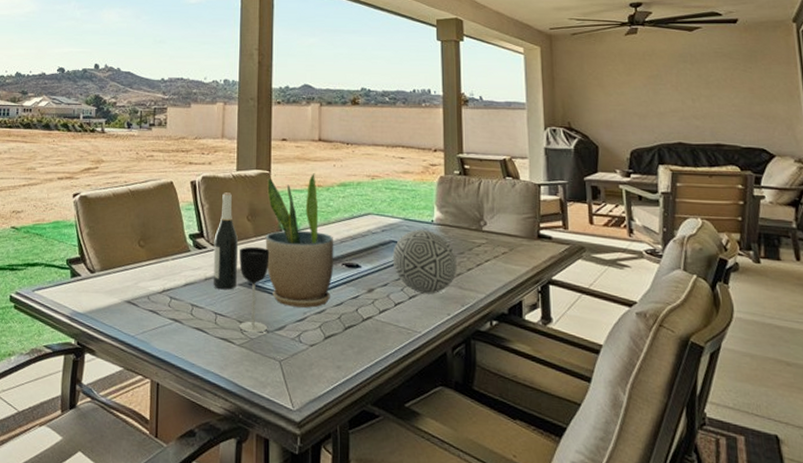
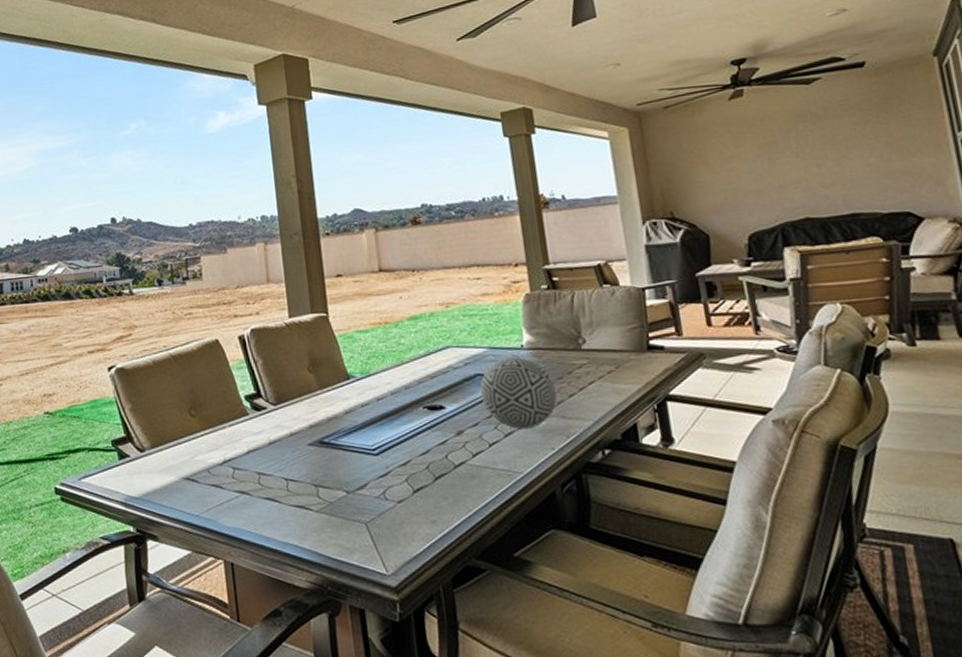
wine bottle: present [213,192,239,290] -> none [273,343,307,453]
wine glass: present [239,246,270,333] -> none [304,400,347,496]
potted plant: present [265,173,334,308] -> none [326,309,415,462]

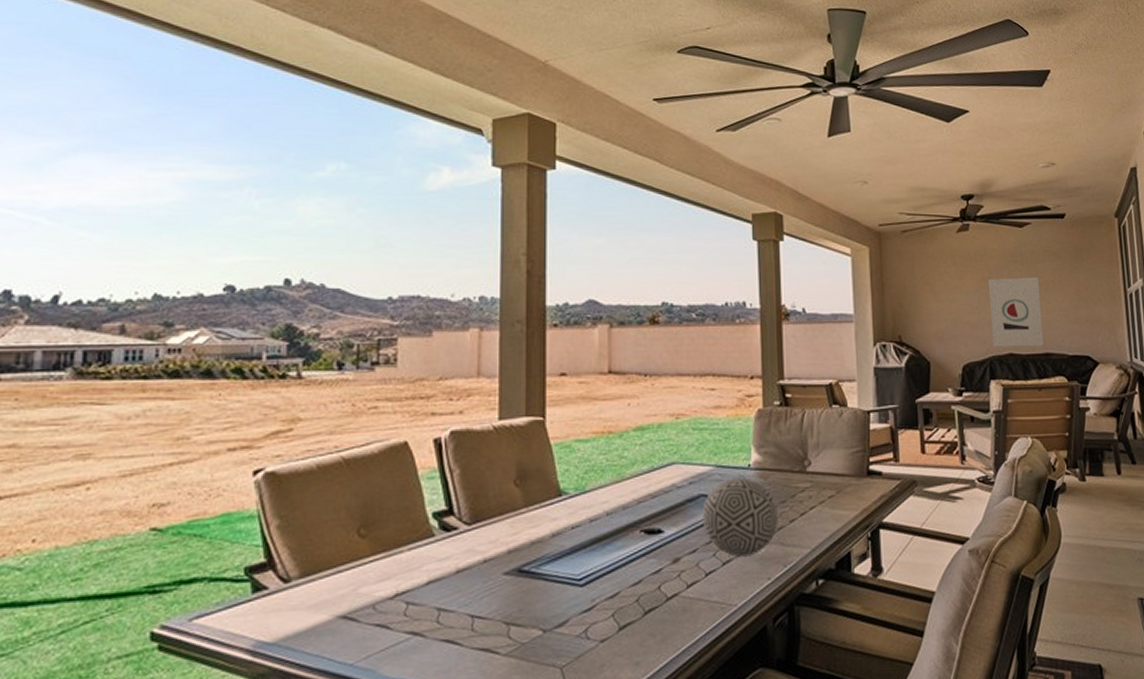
wall art: none [771,134,848,213] -> present [988,277,1044,347]

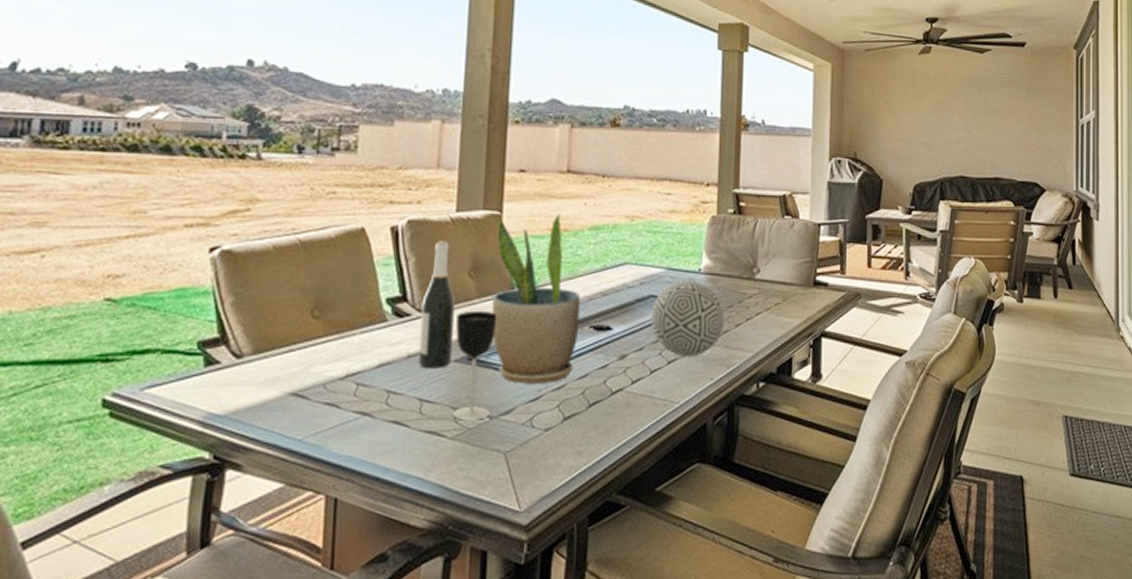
wine bottle: none [467,450,503,584] -> present [418,241,456,369]
wine glass: none [504,519,546,636] -> present [452,310,497,421]
potted plant: none [539,416,630,594] -> present [491,214,581,384]
wall art: present [988,277,1044,347] -> none [945,102,995,171]

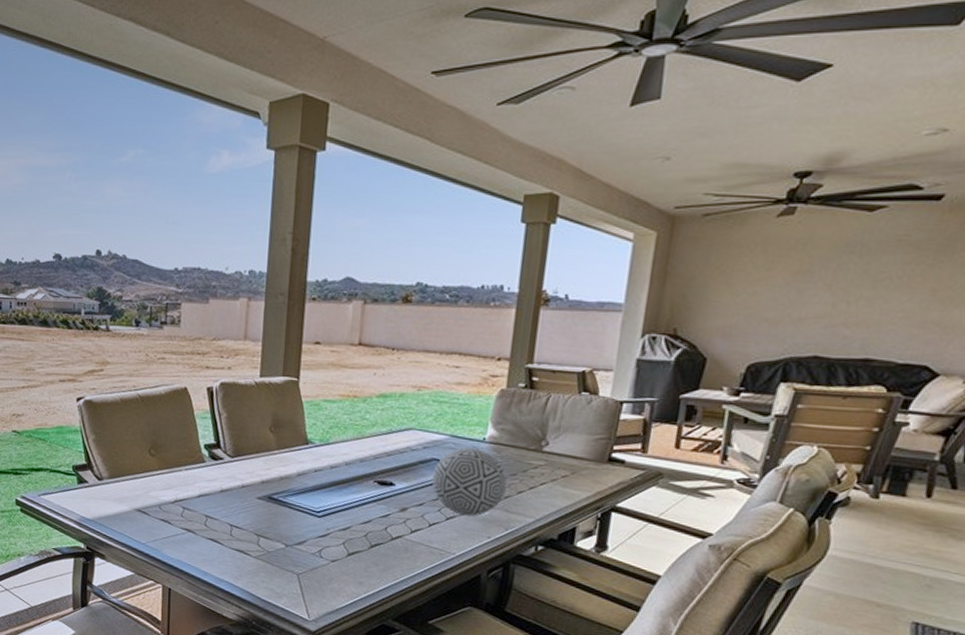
wine bottle: present [418,241,456,369] -> none [229,401,259,503]
wine glass: present [452,310,497,421] -> none [256,459,293,546]
potted plant: present [491,214,581,384] -> none [288,382,367,524]

